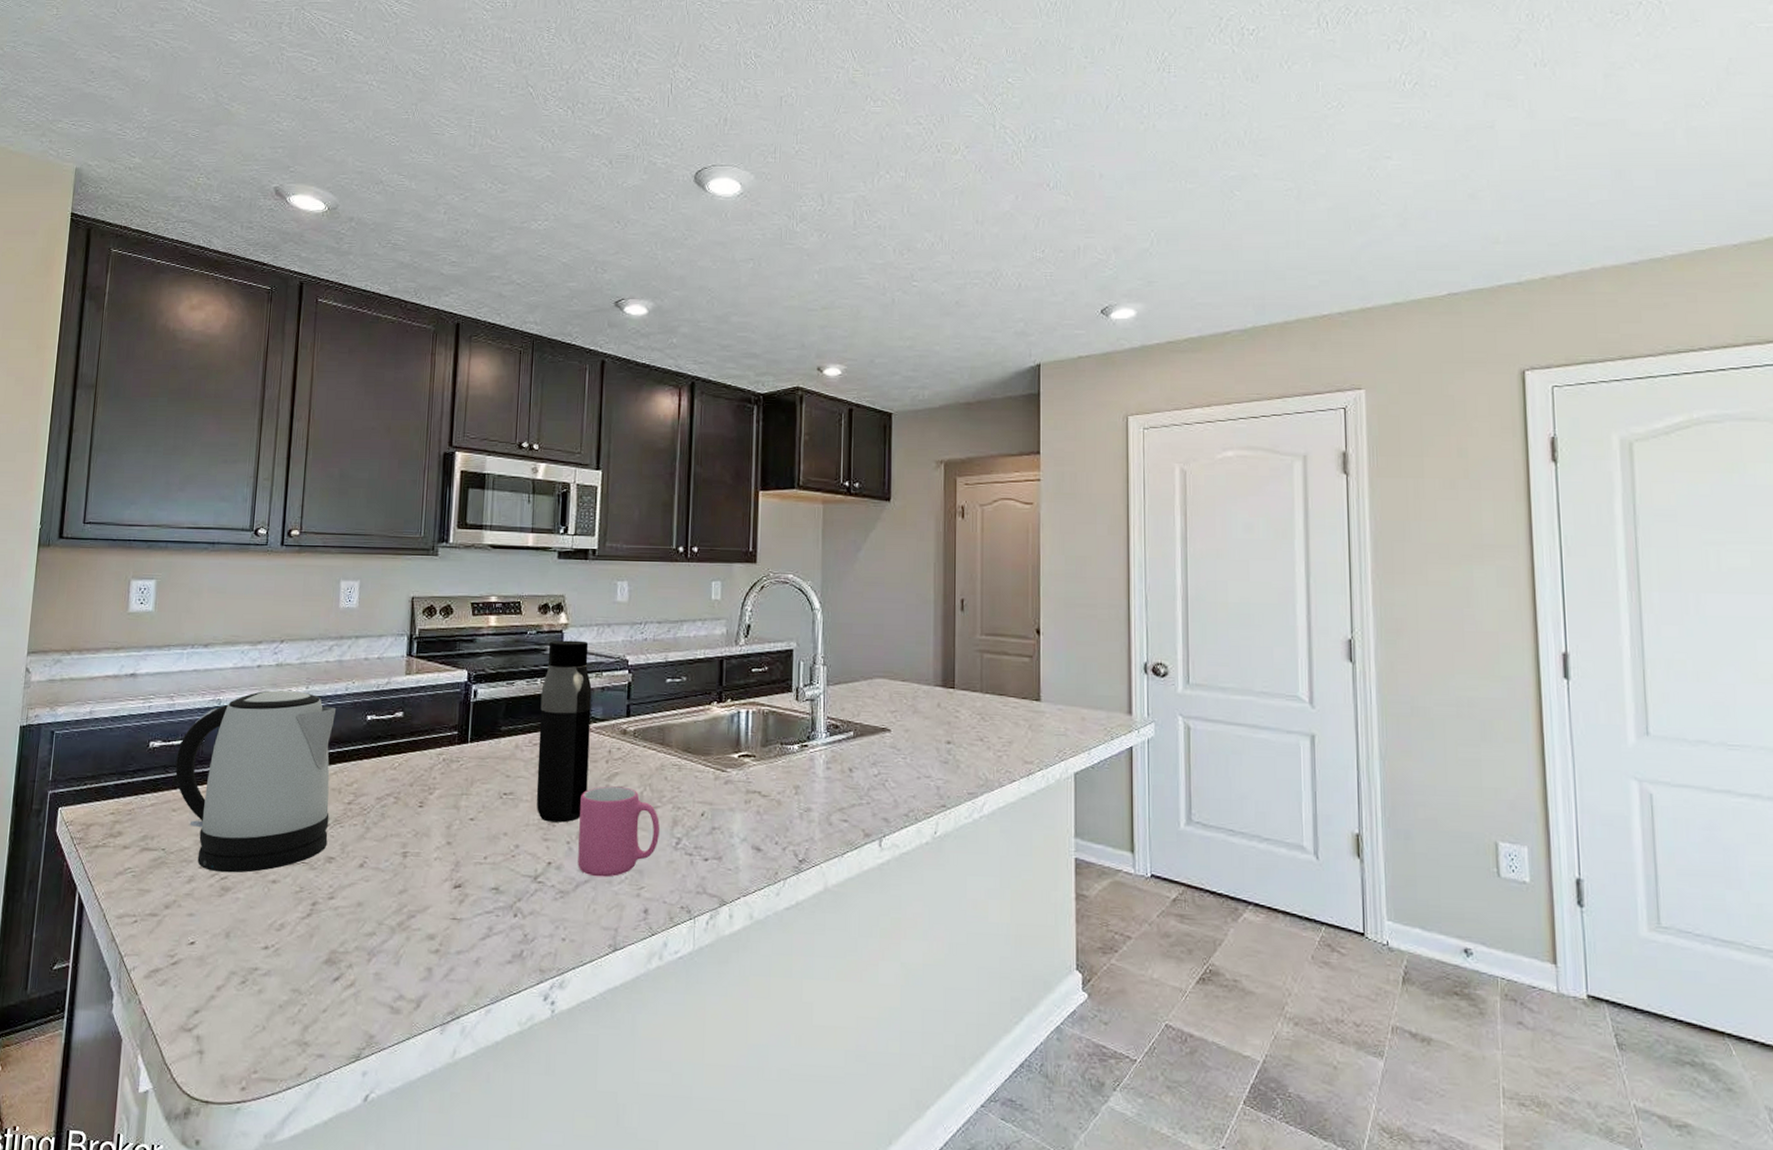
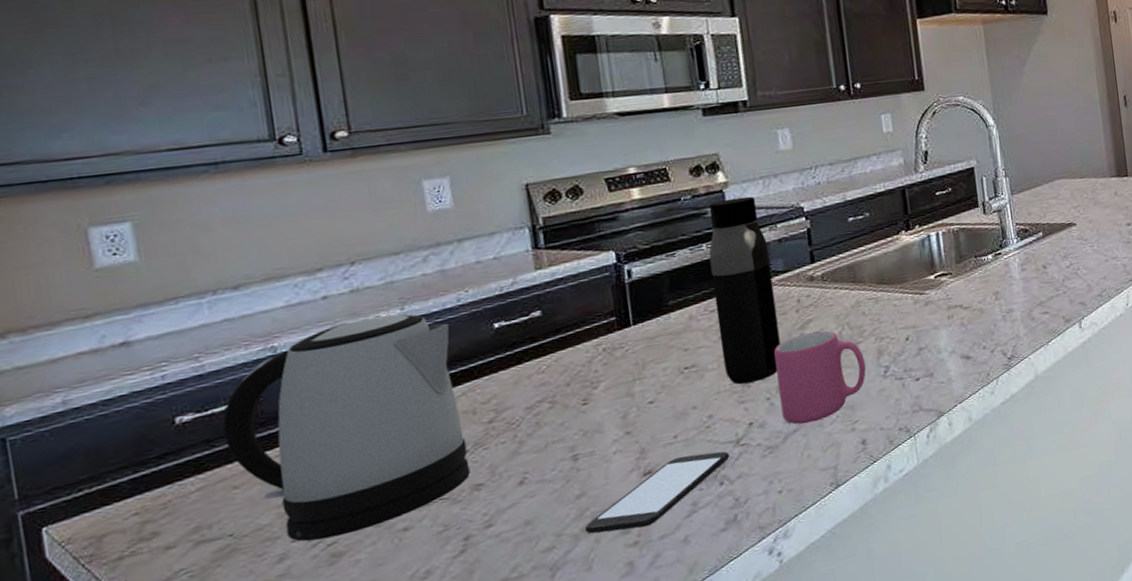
smartphone: none [400,878,527,938] -> present [584,451,730,534]

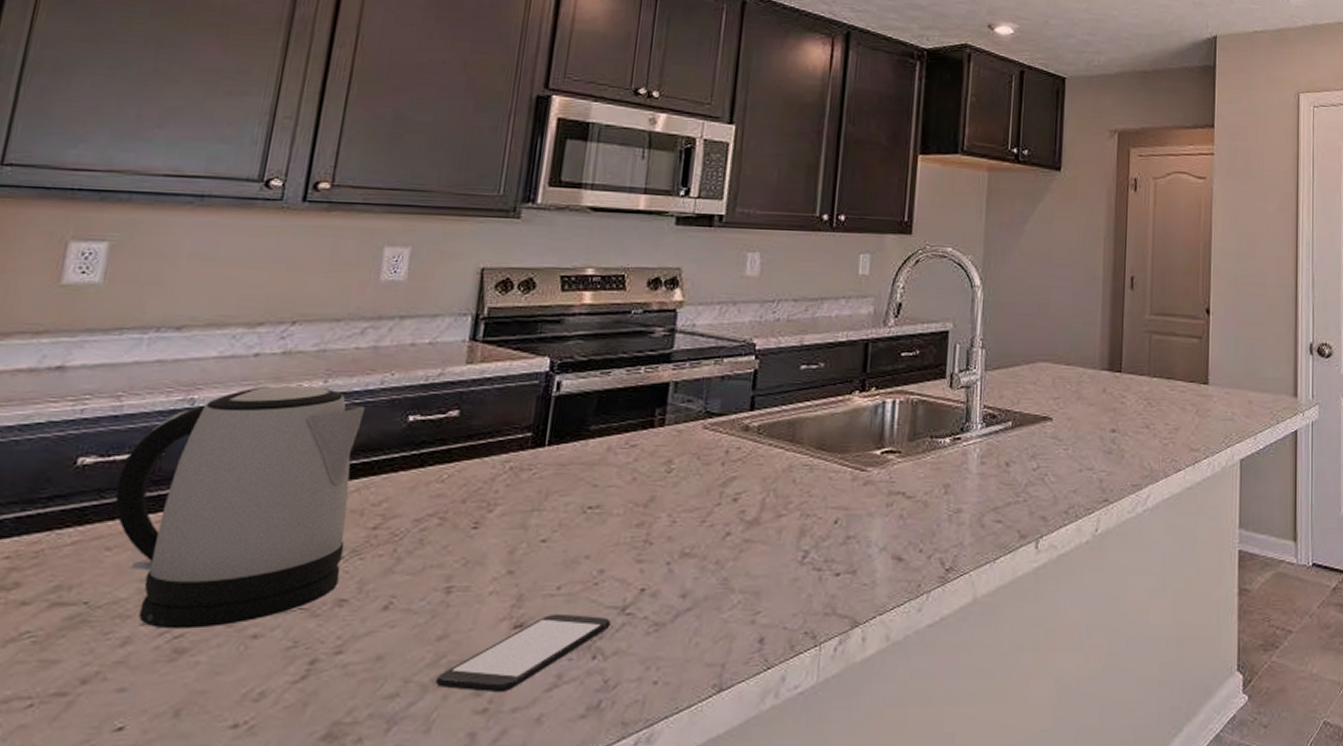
water bottle: present [708,196,781,385] -> none [630,320,709,540]
mug: present [774,331,866,425] -> none [679,493,784,603]

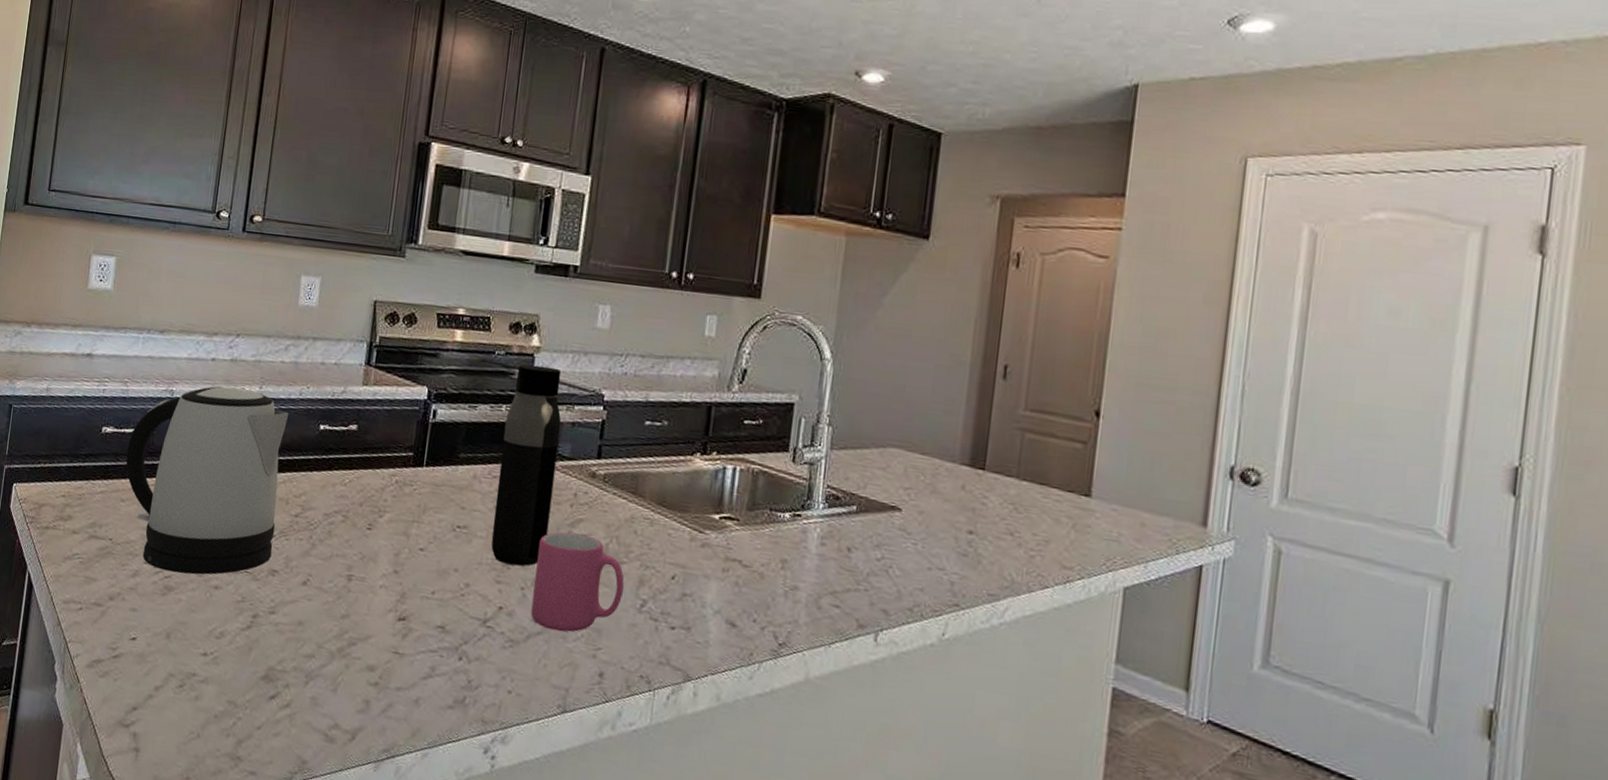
smartphone: present [434,613,611,693] -> none [340,614,474,672]
water bottle: none [630,320,709,540] -> present [491,364,562,567]
mug: none [679,493,784,603] -> present [531,532,624,632]

